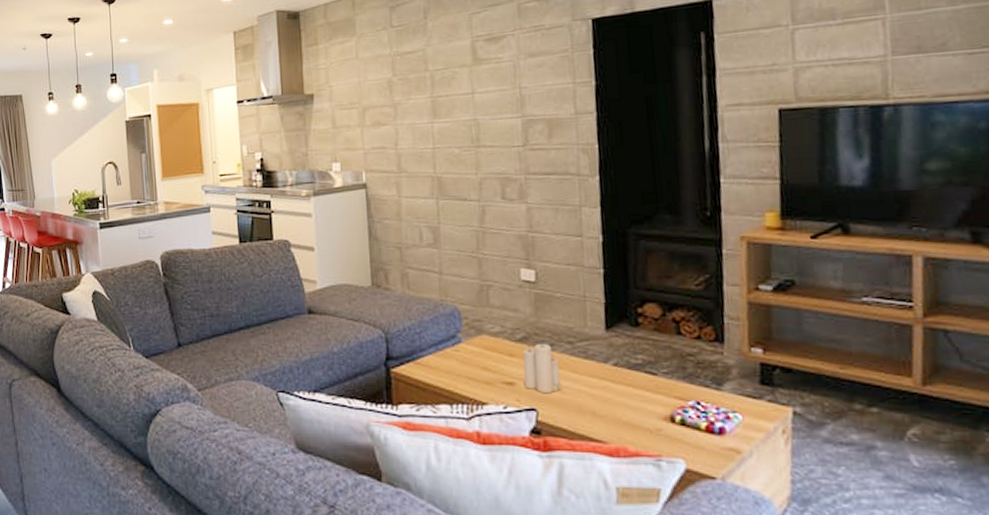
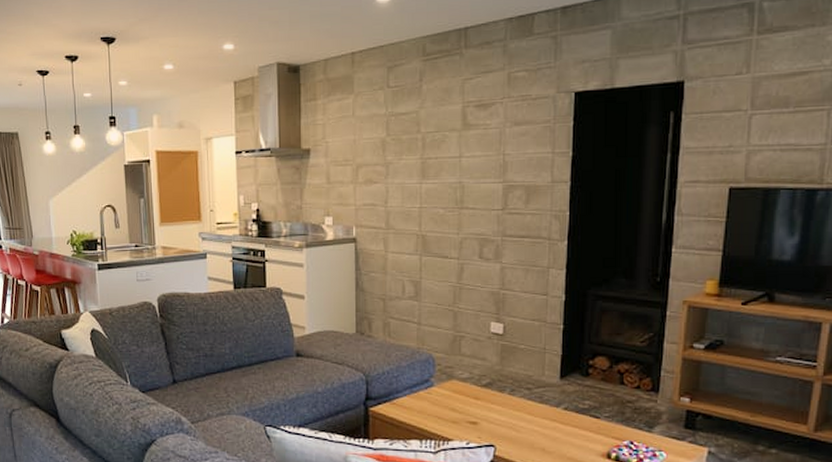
candle: present [523,341,563,394] -> none [486,387,519,433]

